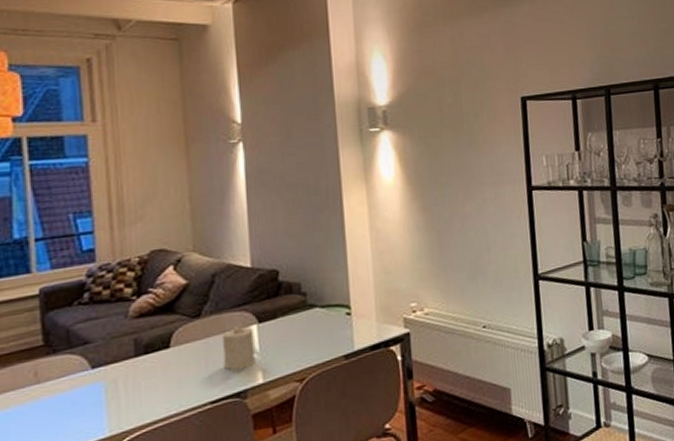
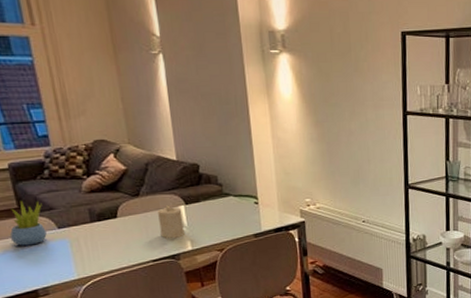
succulent plant: none [27,333,76,397] -> present [9,200,47,246]

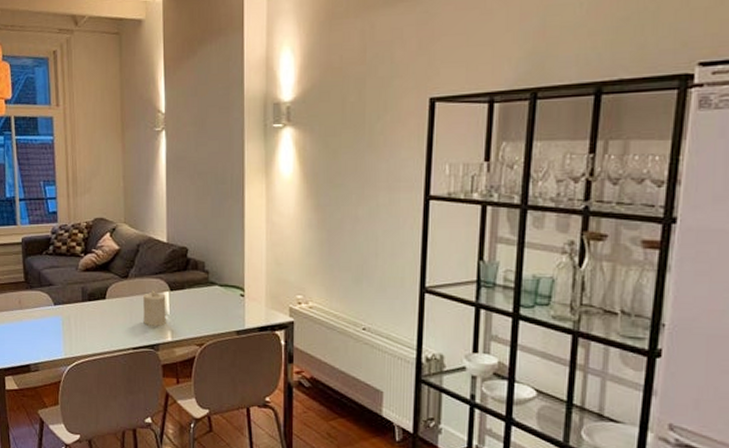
succulent plant: present [9,200,47,246] -> none [15,274,44,319]

